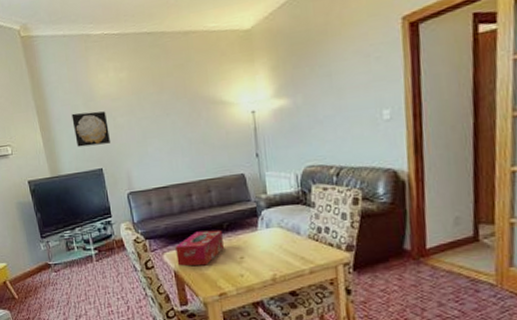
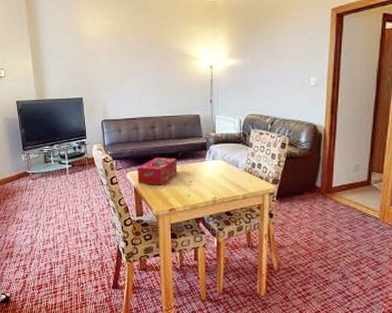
wall art: present [71,111,110,148] -> none [60,49,91,78]

